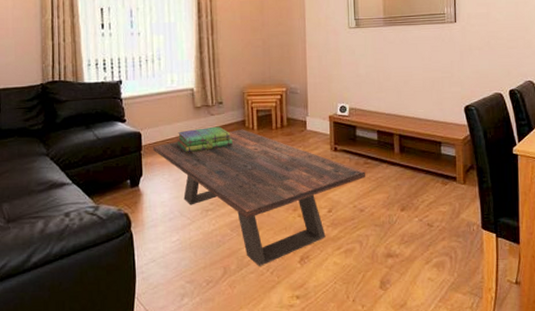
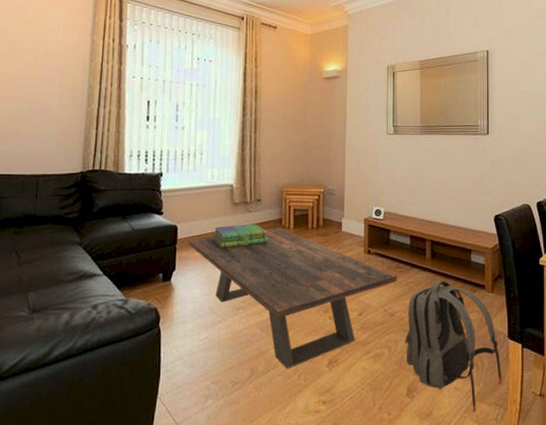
backpack: none [376,173,477,302] -> present [404,280,502,413]

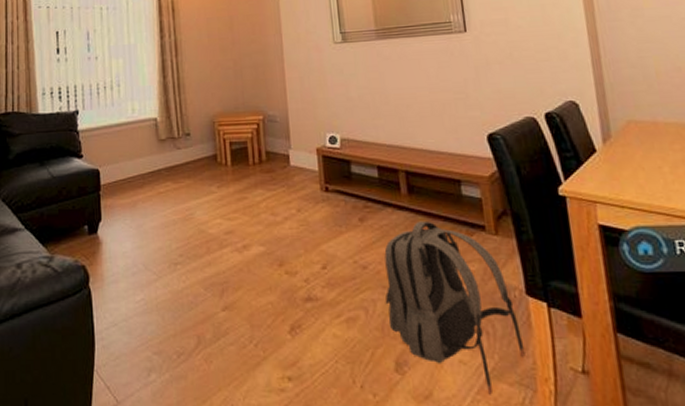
coffee table: present [187,227,397,369] -> none [112,165,366,336]
stack of books: present [213,223,268,249] -> none [139,162,203,194]

